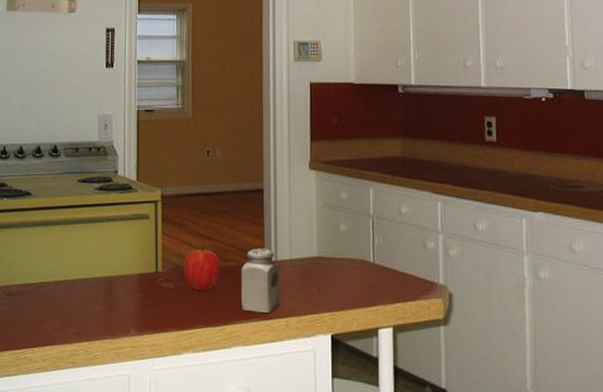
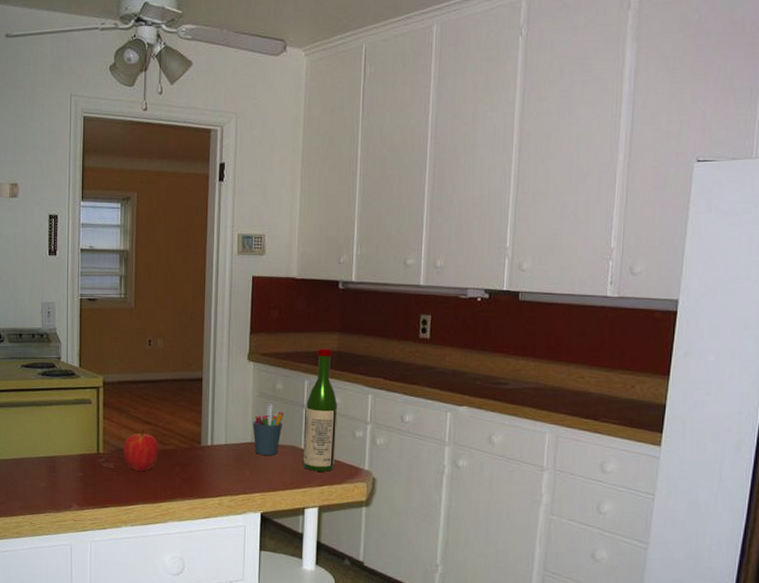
salt shaker: present [241,248,280,313] -> none [178,433,215,492]
pen holder: none [318,214,350,270] -> present [253,404,284,455]
wine bottle: none [372,155,407,287] -> present [303,348,338,472]

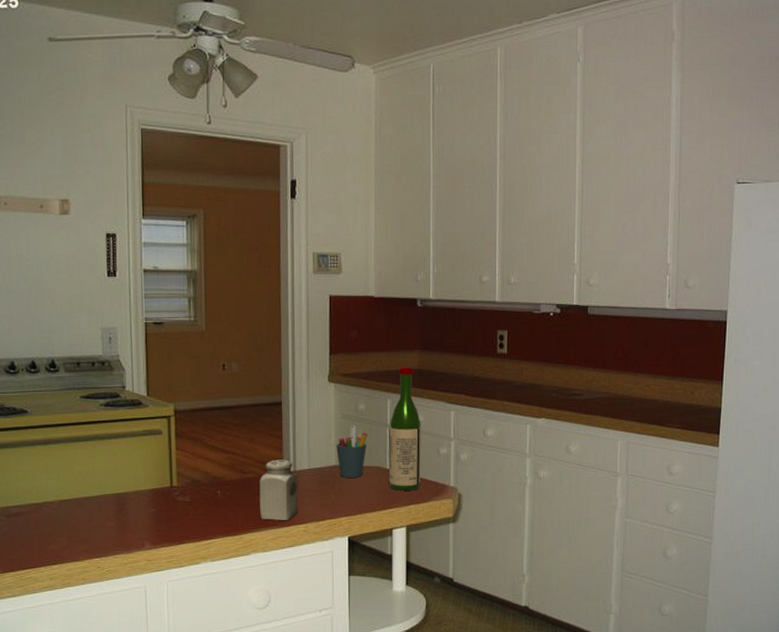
apple: present [123,429,159,472] -> none [199,458,239,504]
salt shaker: none [178,433,215,492] -> present [259,460,298,520]

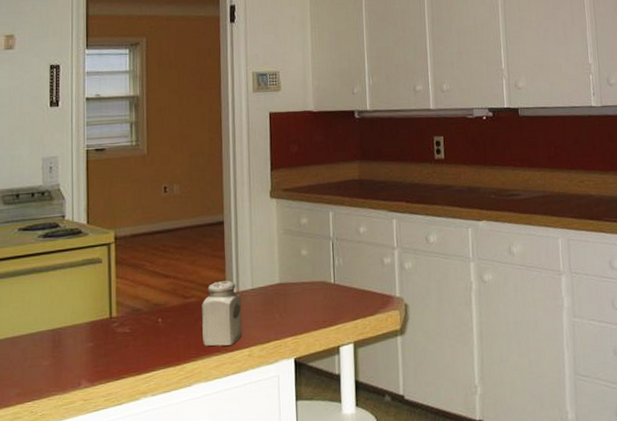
pen holder: present [336,425,367,478] -> none [279,240,311,295]
wine bottle: present [388,367,422,491] -> none [332,177,366,306]

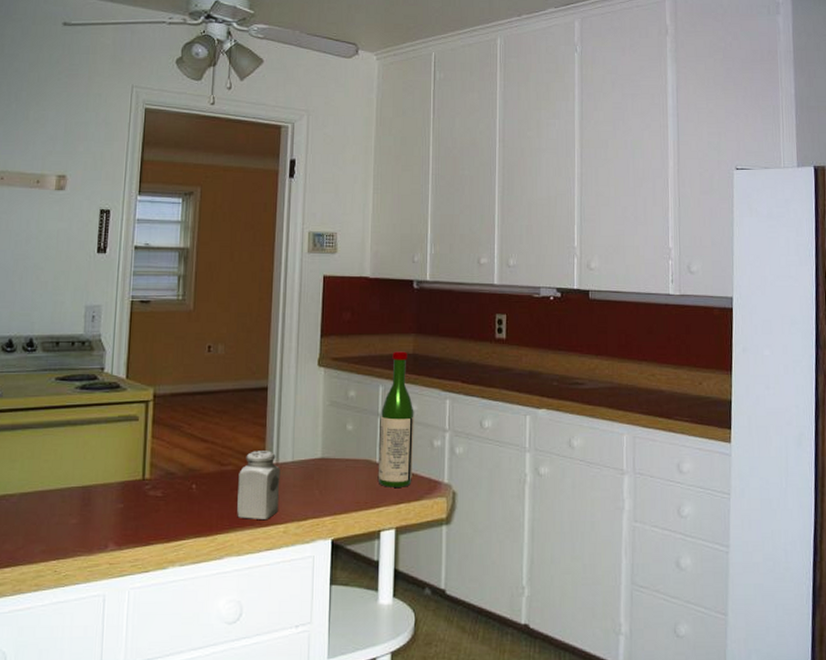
wine bottle: none [332,177,366,306] -> present [378,351,414,487]

